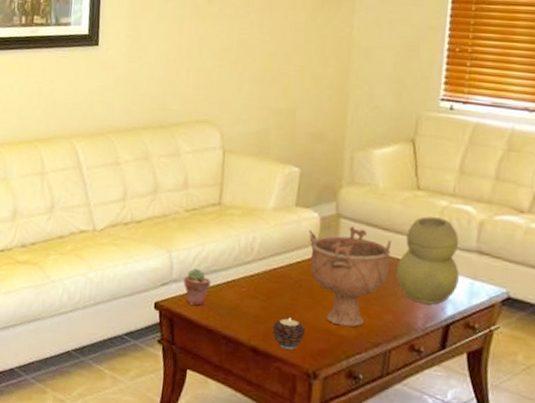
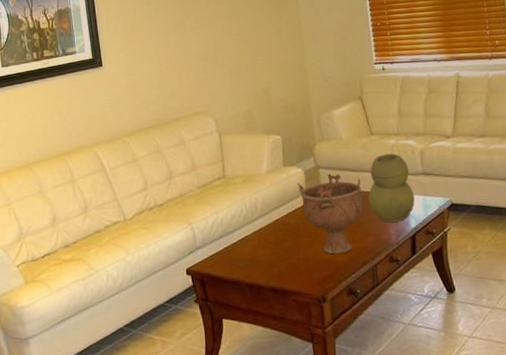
potted succulent: present [183,268,211,306] -> none [206,233,229,265]
candle: present [272,317,306,350] -> none [283,256,310,283]

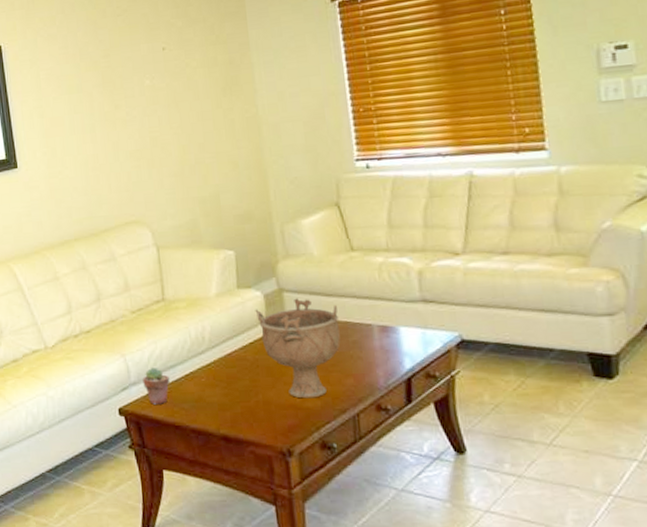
potted succulent: none [206,233,229,265] -> present [143,368,170,405]
vase: present [368,153,415,223] -> none [347,274,411,362]

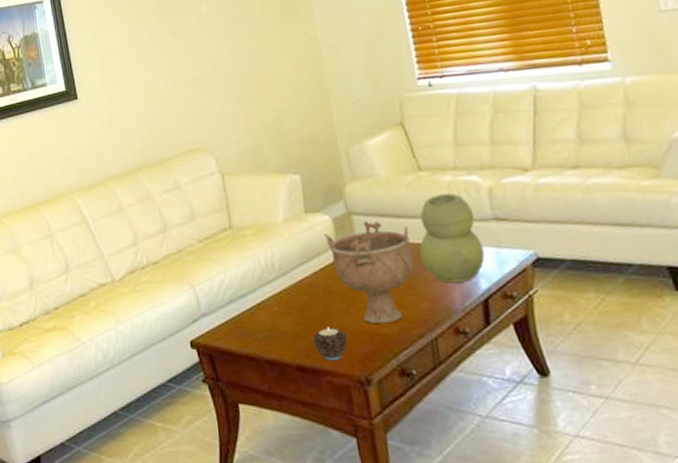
potted succulent: present [143,368,170,405] -> none [213,298,242,336]
candle: none [238,399,272,431] -> present [312,327,348,360]
vase: none [347,274,411,362] -> present [419,193,485,283]

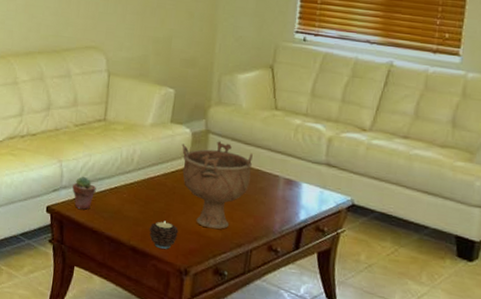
potted succulent: none [213,298,242,336] -> present [72,177,96,210]
vase: present [419,193,485,283] -> none [257,133,311,210]

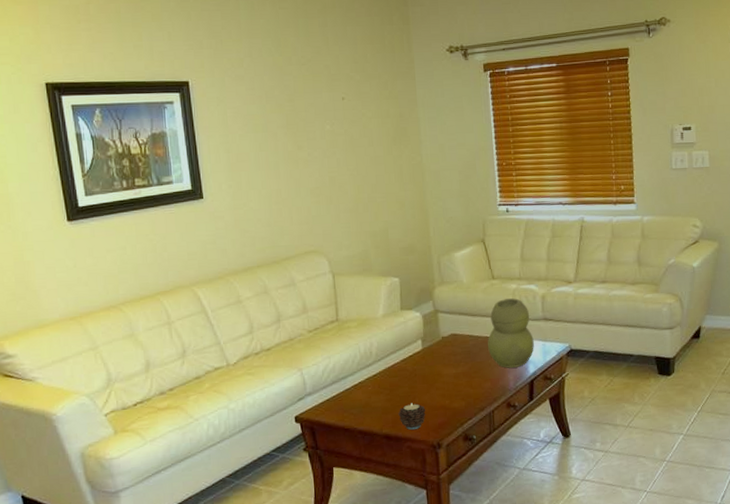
potted succulent: present [72,177,96,210] -> none [317,379,341,412]
decorative bowl: present [182,141,253,230] -> none [415,318,482,401]
vase: none [257,133,311,210] -> present [488,298,534,368]

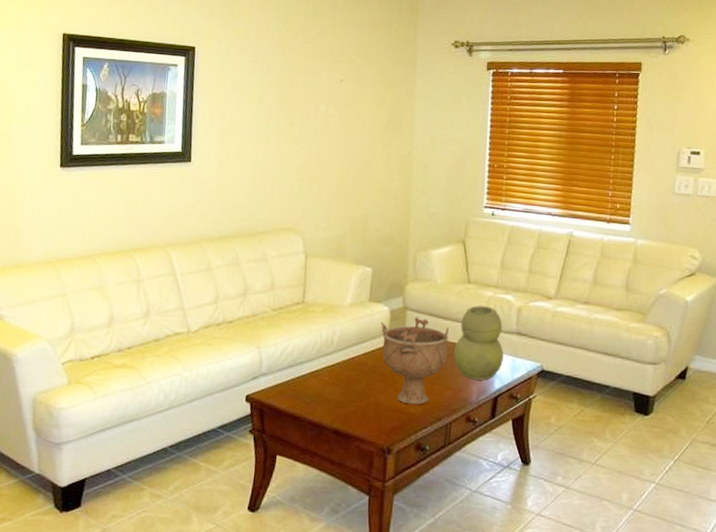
candle: present [398,403,426,430] -> none [351,400,380,429]
decorative bowl: none [415,318,482,401] -> present [380,317,449,405]

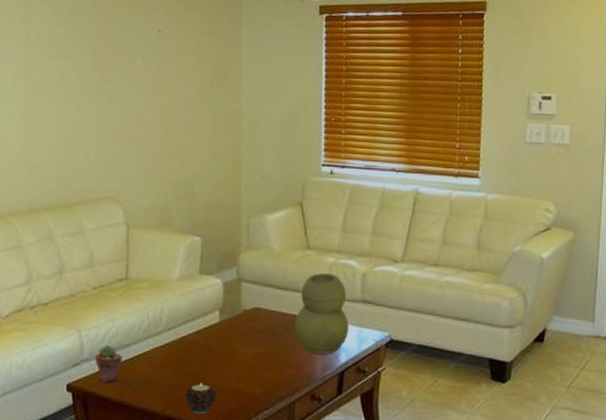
potted succulent: none [272,362,297,396] -> present [95,346,123,382]
candle: none [351,400,380,429] -> present [184,383,217,414]
decorative bowl: present [380,317,449,405] -> none [213,289,289,385]

